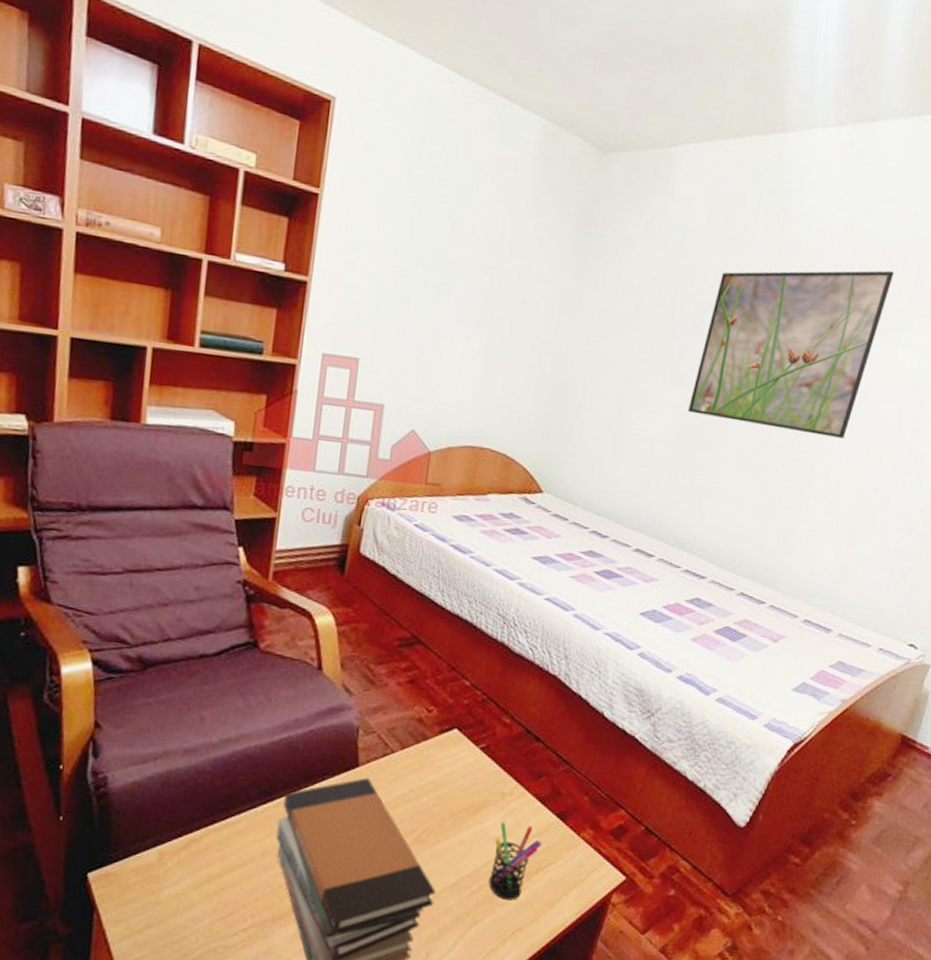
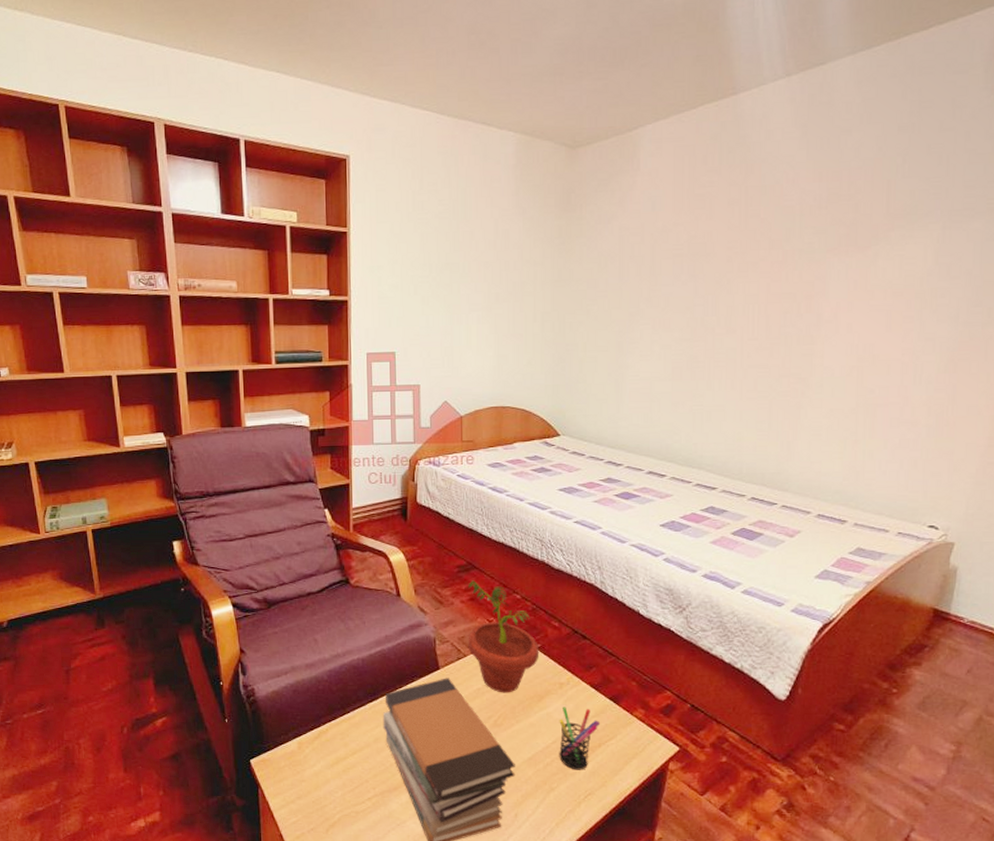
potted plant: none [397,658,484,802] -> present [468,580,540,693]
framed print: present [687,270,894,438] -> none [678,193,863,351]

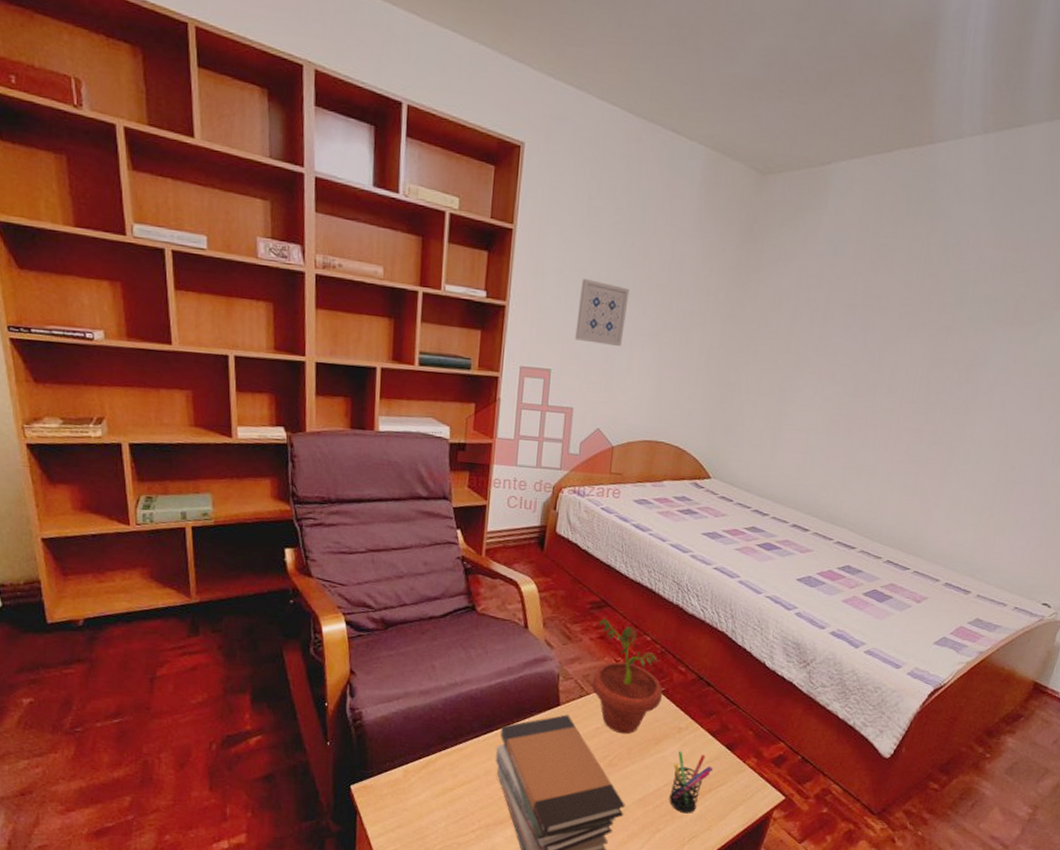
wall art: none [414,266,460,324] -> present [575,279,630,347]

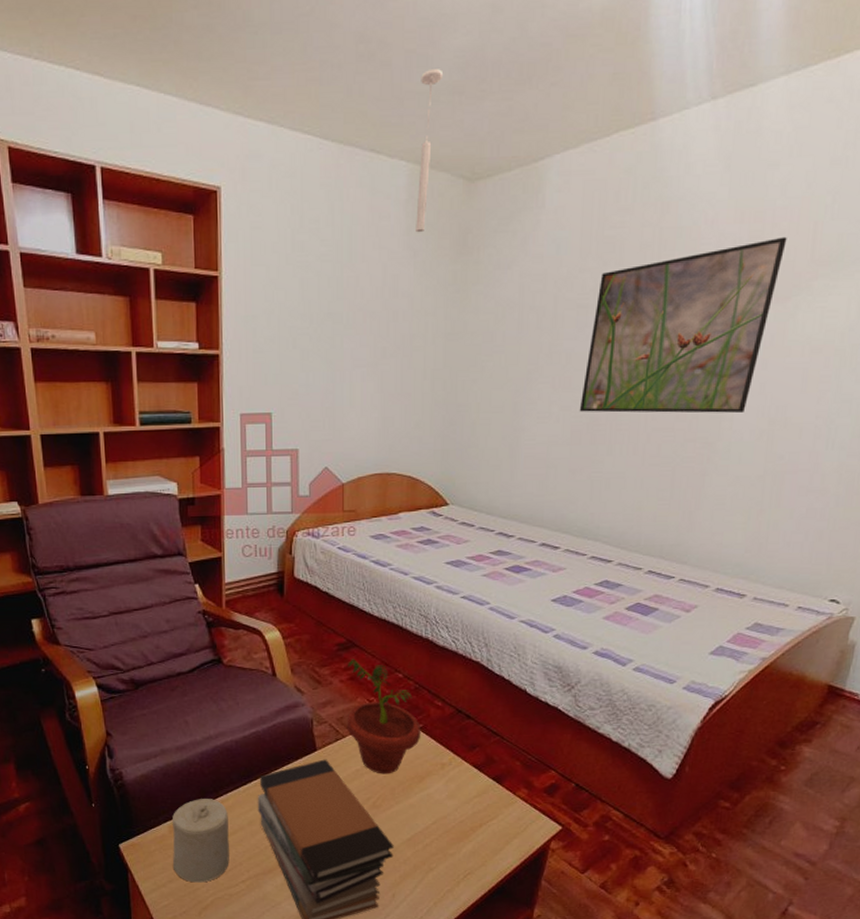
candle: none [404,745,466,830] -> present [172,799,229,883]
wall art: present [575,279,630,347] -> none [292,316,344,382]
pen holder: present [669,751,714,814] -> none [439,787,483,850]
ceiling light: none [706,63,748,216] -> present [416,69,444,233]
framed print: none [839,267,1037,423] -> present [579,236,787,413]

